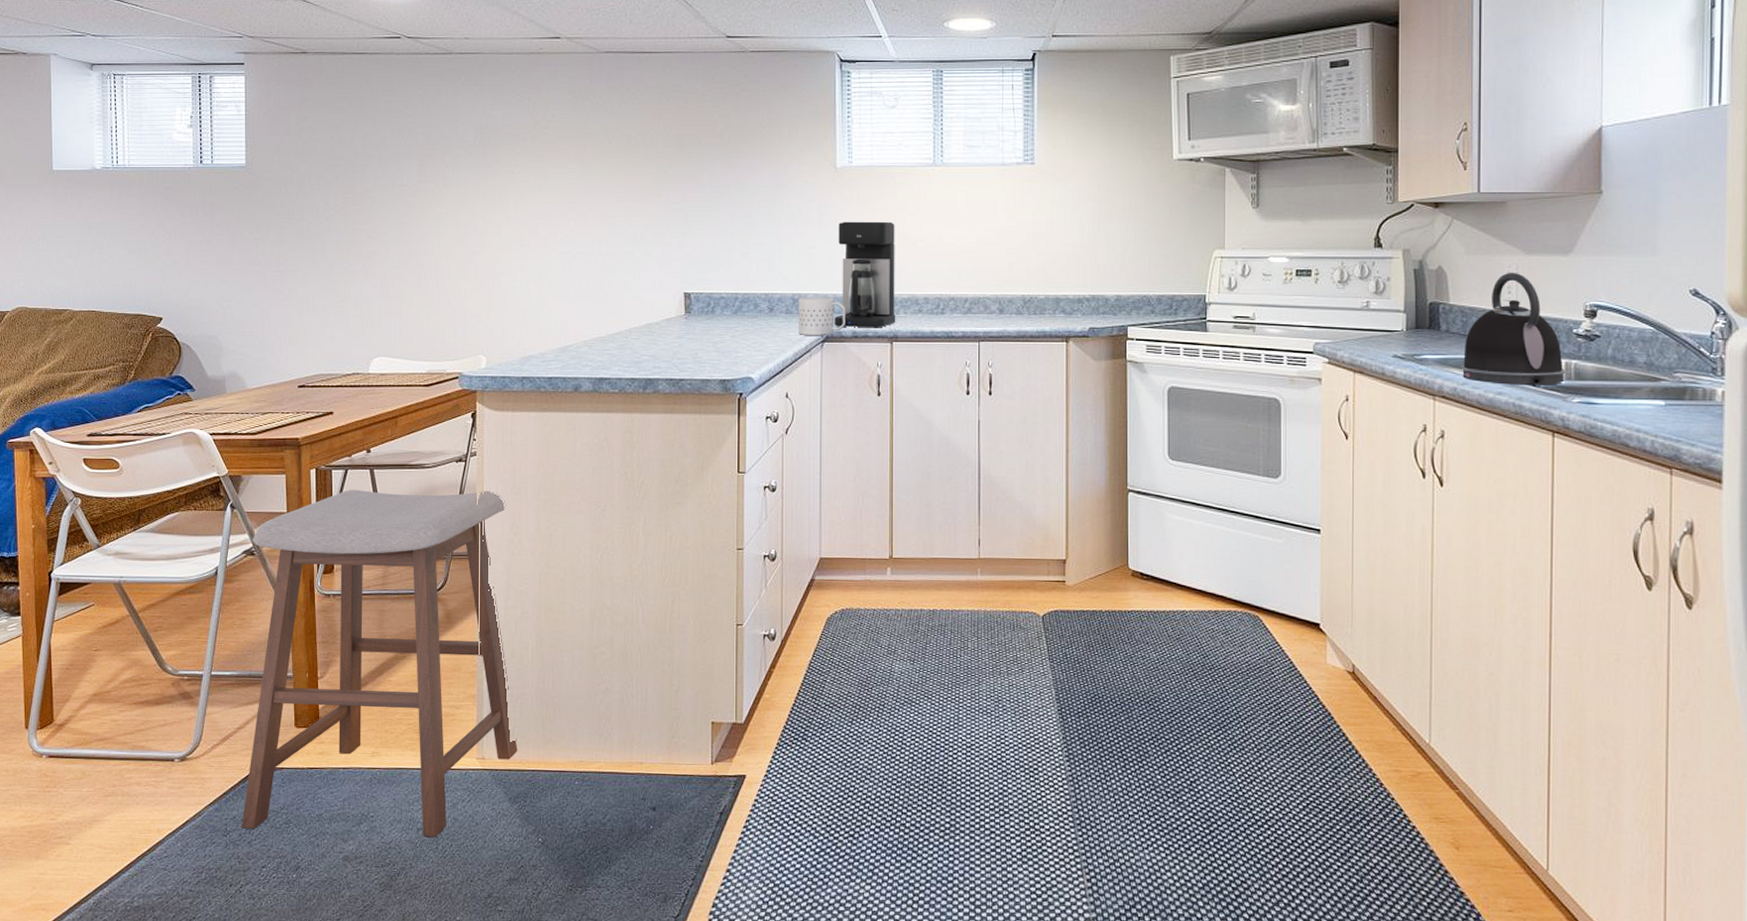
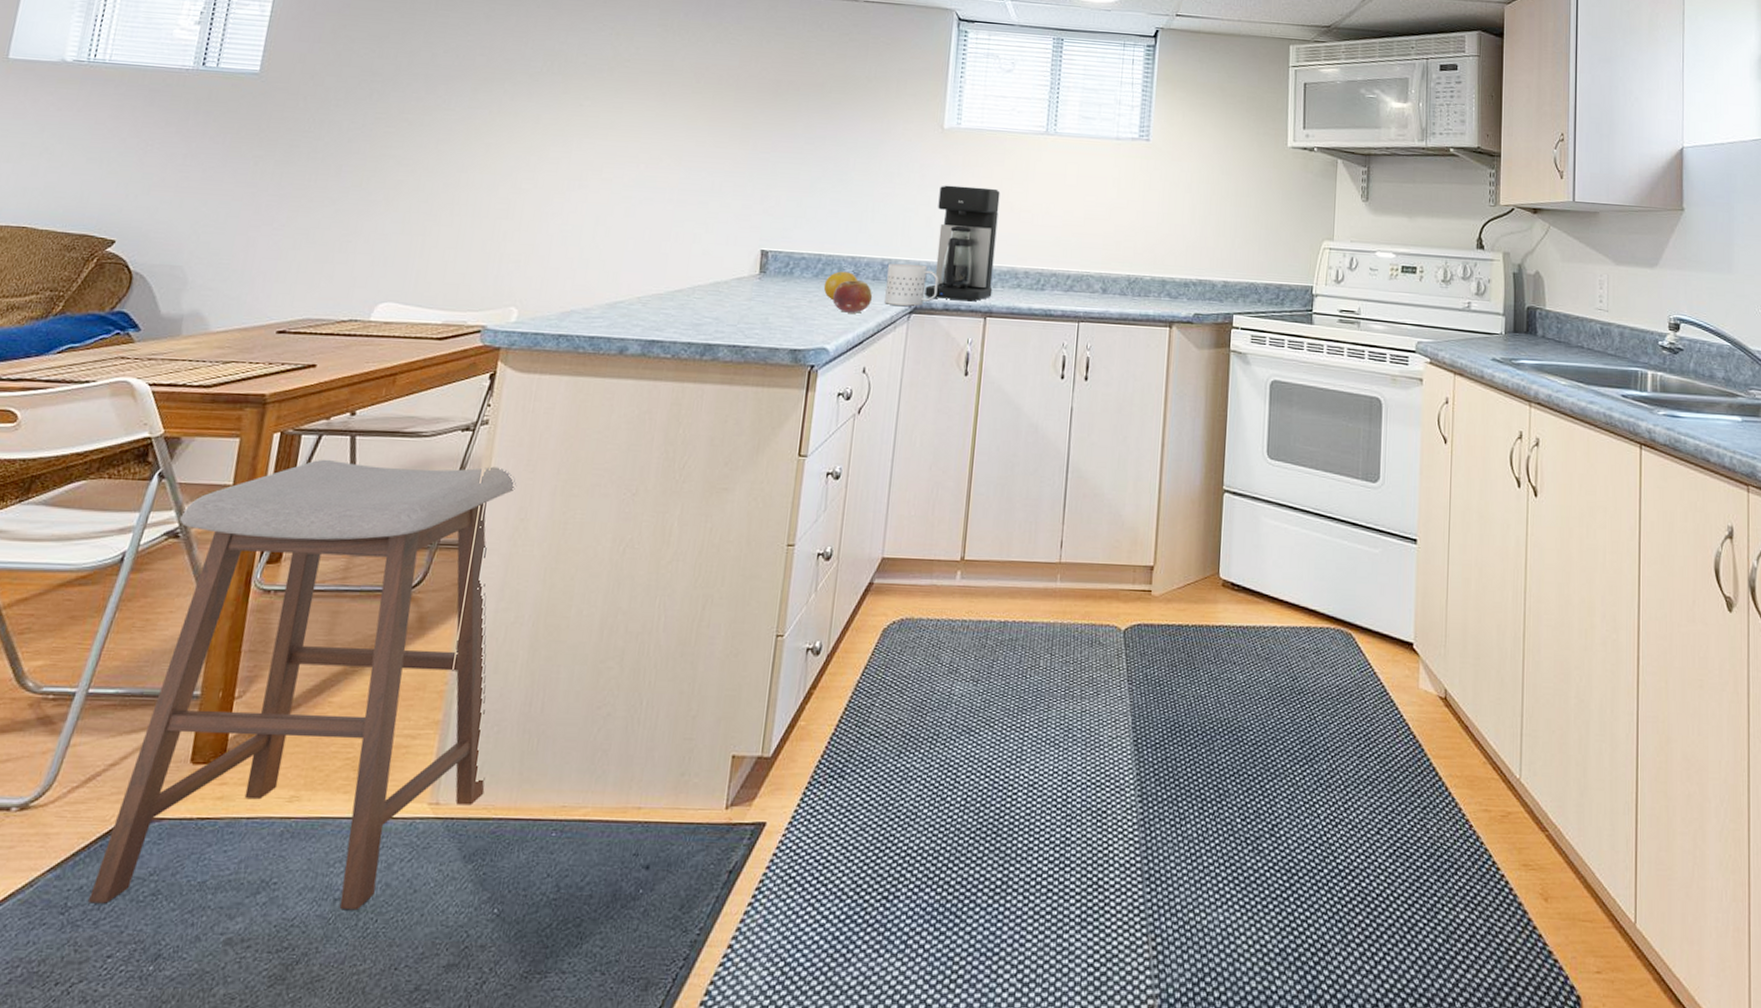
fruit: none [743,307,773,335] -> present [823,271,859,301]
fruit: none [752,315,788,345] -> present [833,280,873,313]
kettle: present [1461,272,1566,385] -> none [1555,281,1652,396]

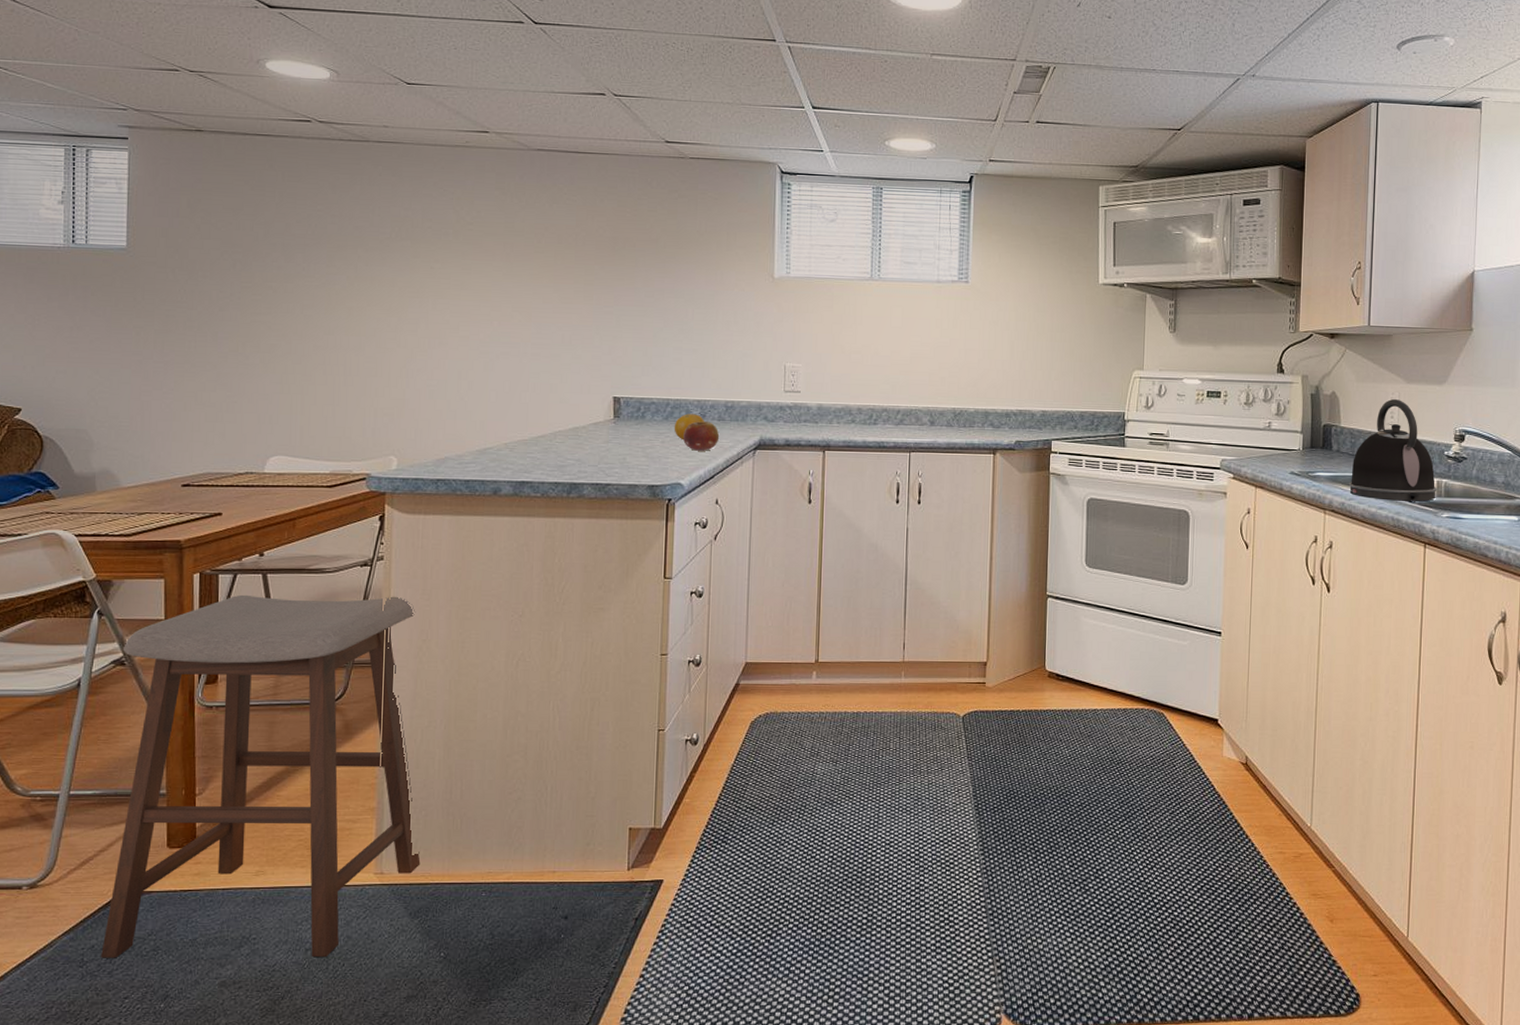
mug: present [885,263,939,306] -> none [731,404,779,443]
coffee maker: present [925,185,1000,302] -> none [767,331,831,437]
kettle: none [1555,281,1652,396] -> present [1348,398,1437,501]

